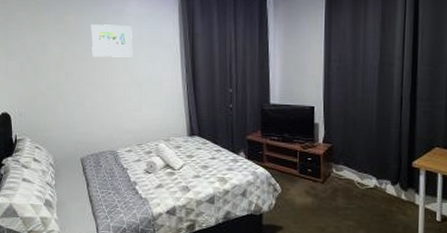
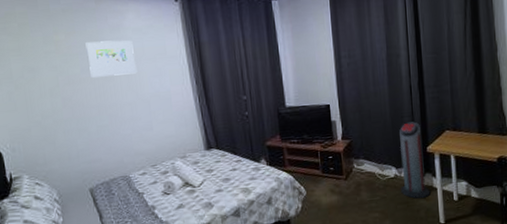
air purifier: none [380,134,411,214] -> present [399,121,431,199]

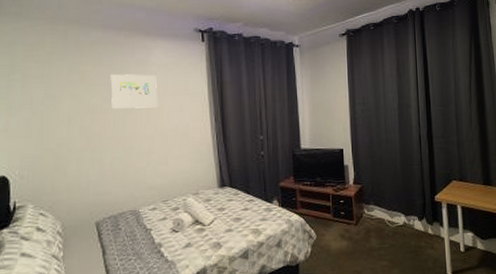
air purifier: present [399,121,431,199] -> none [409,170,438,248]

